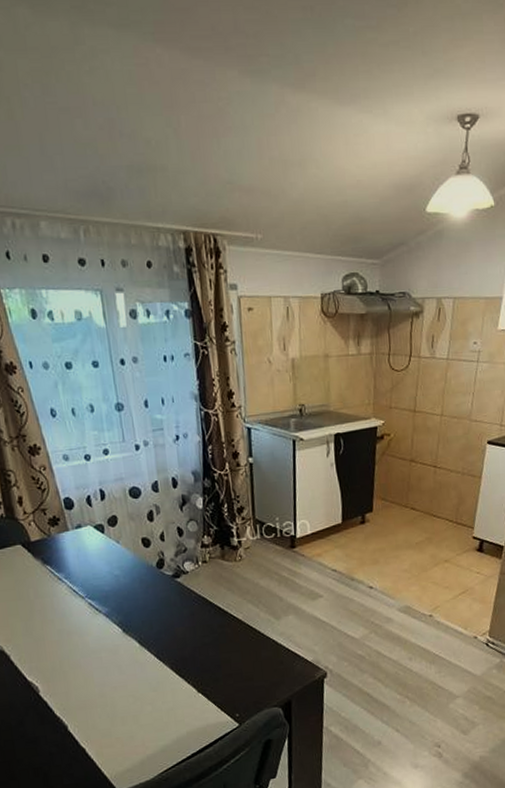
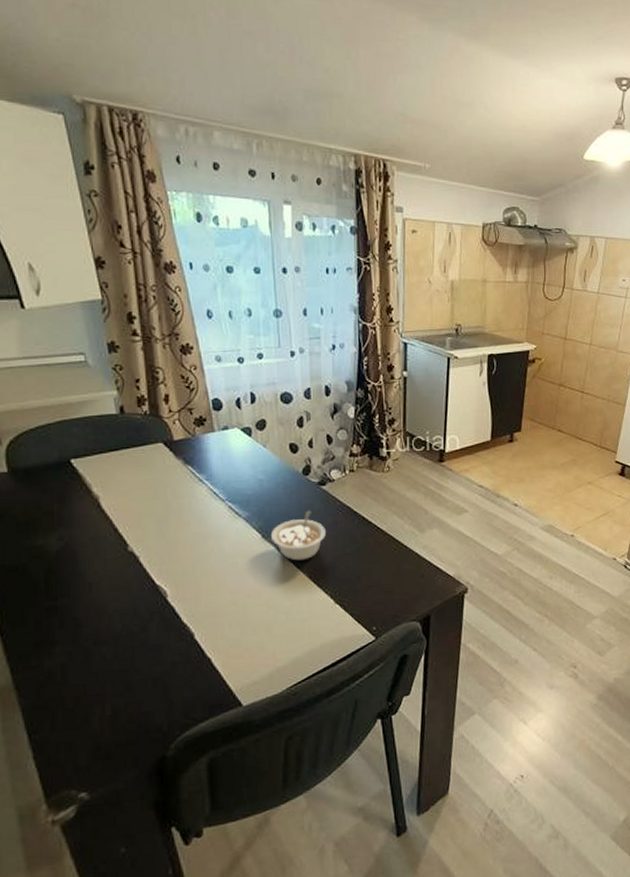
legume: none [131,603,184,653] -> present [271,510,326,561]

